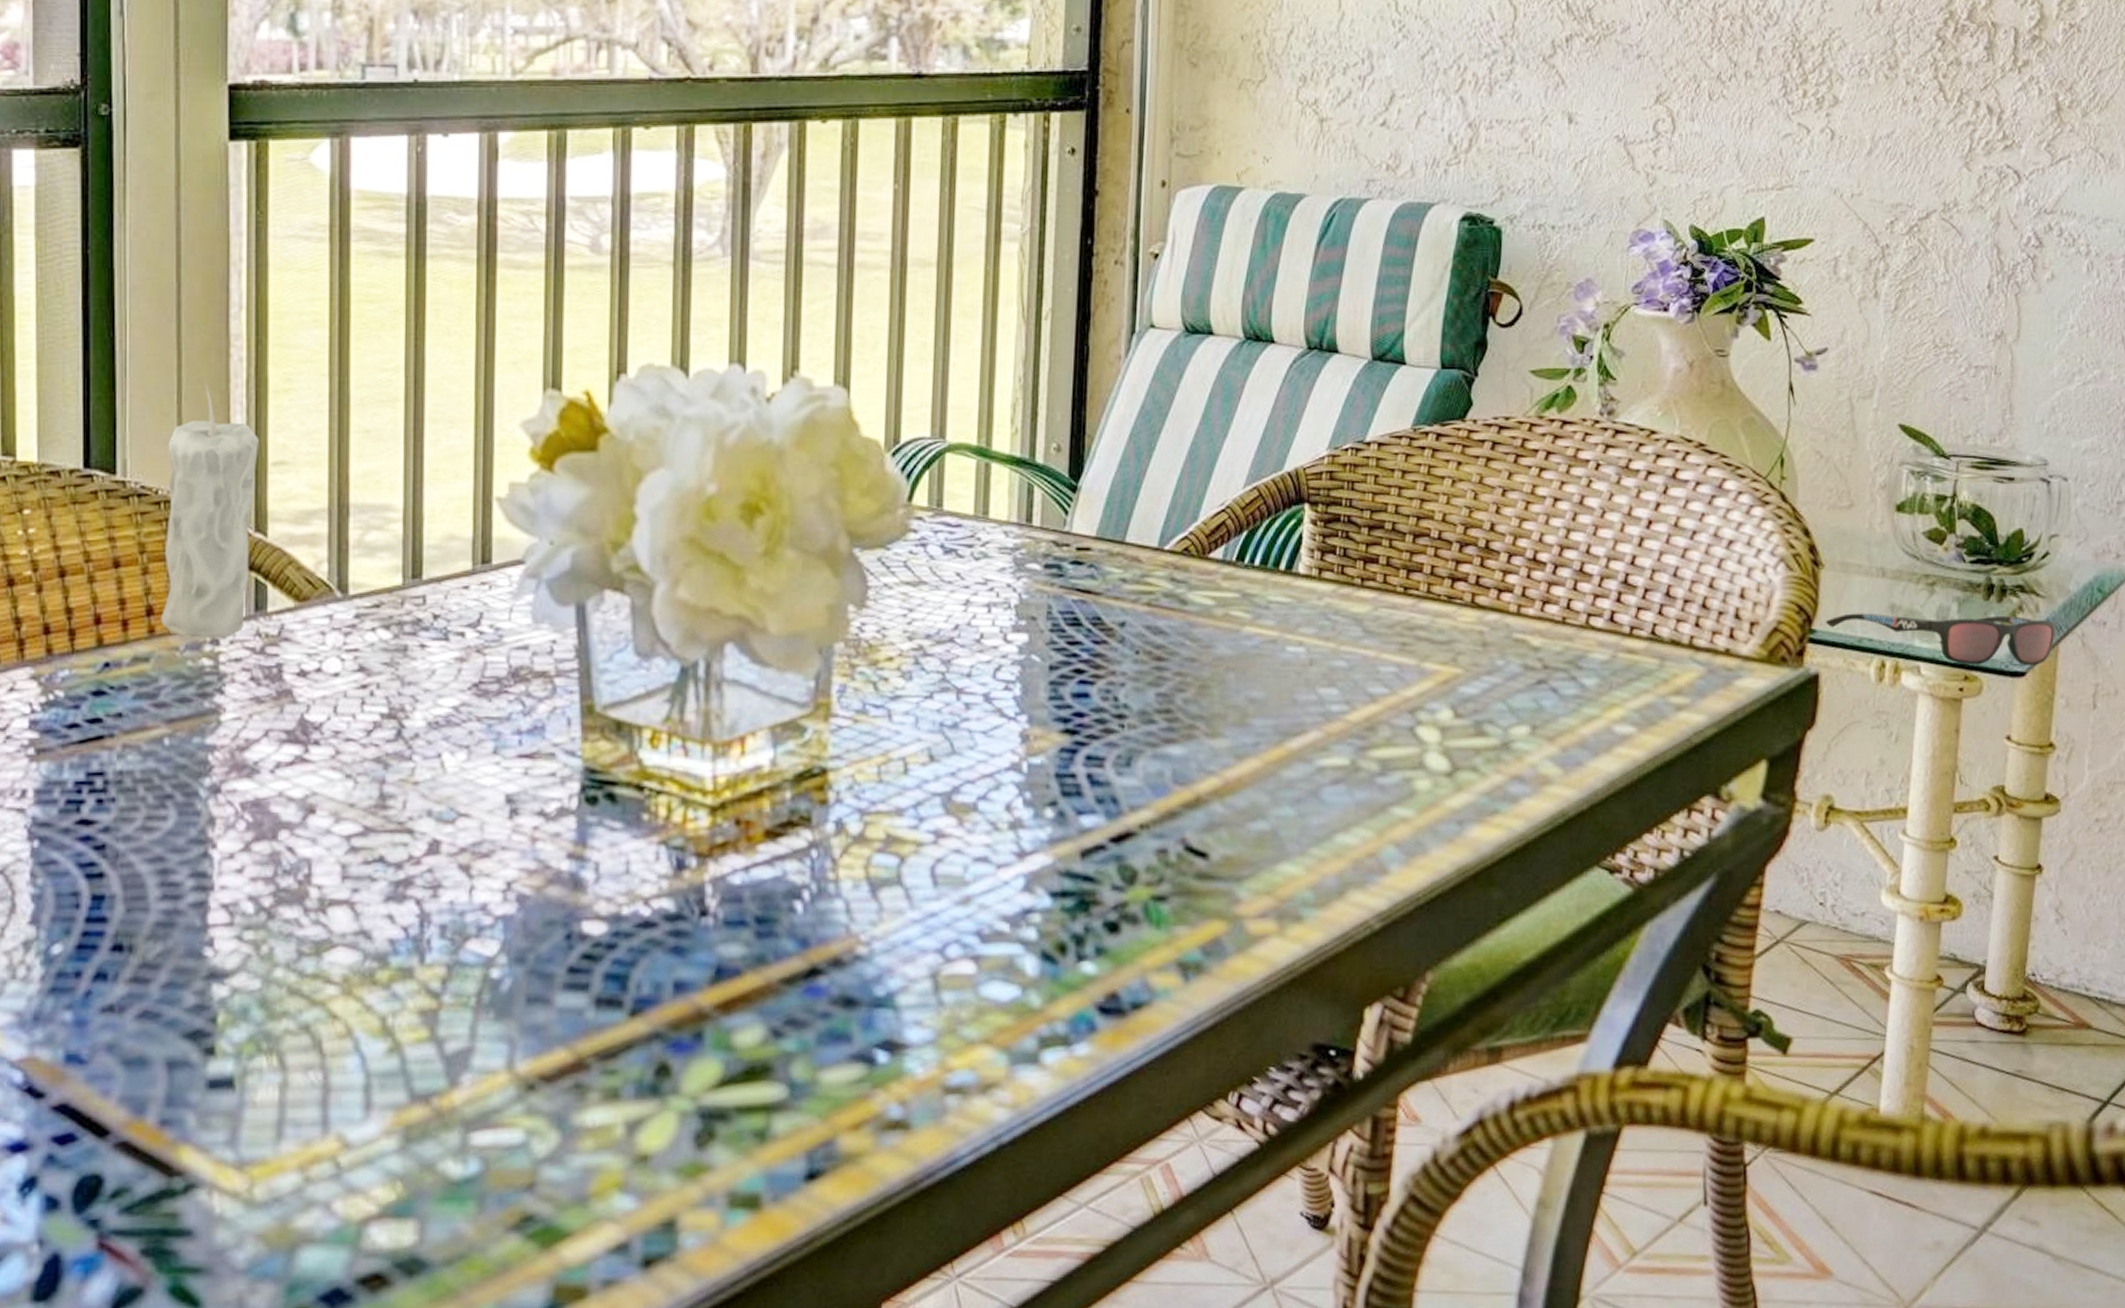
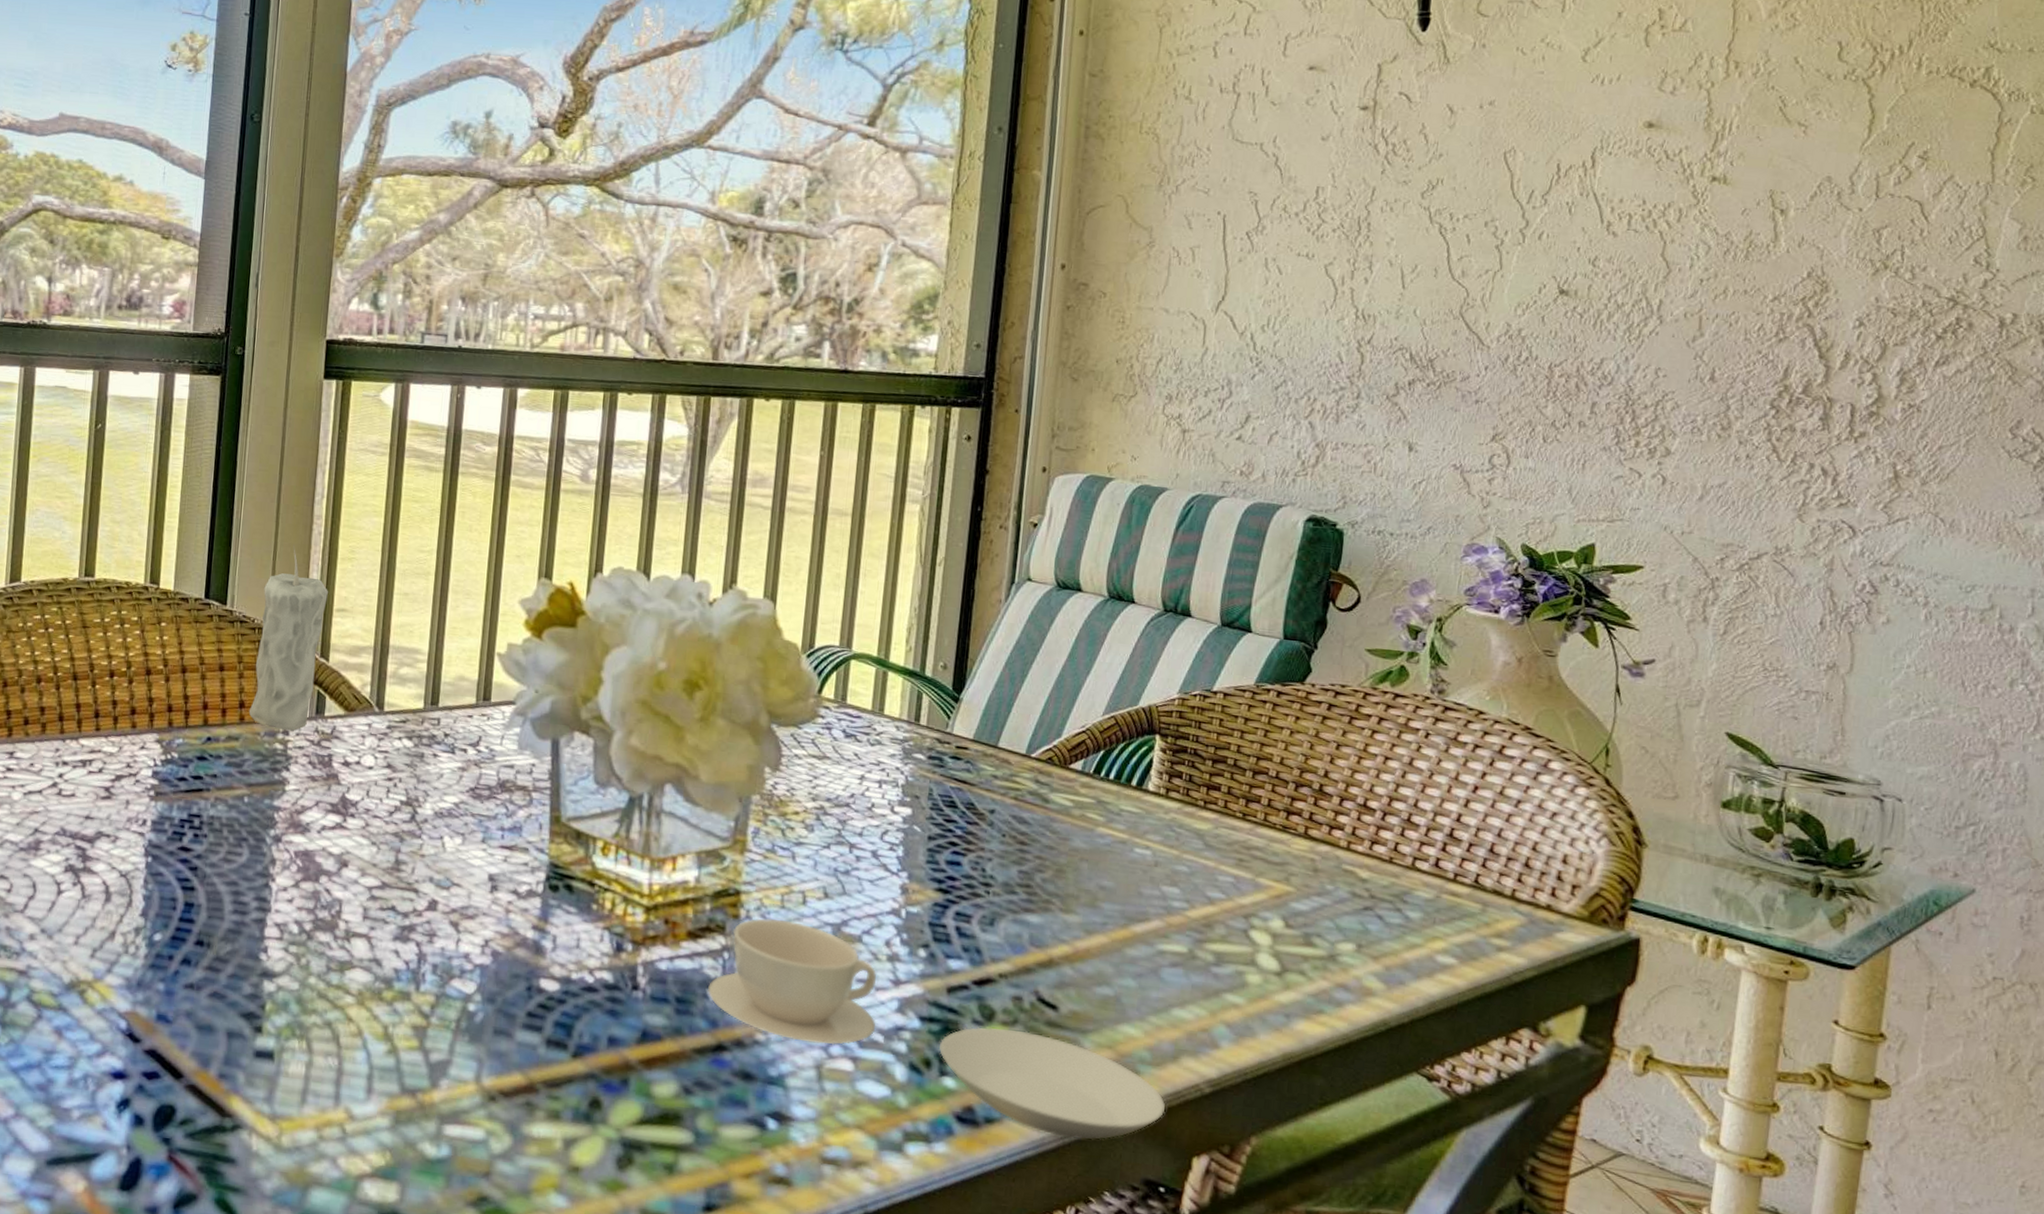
teacup: none [794,798,1000,947] -> present [708,918,876,1045]
saucer: none [1074,889,1333,1011] -> present [938,1027,1165,1140]
sunglasses: present [1825,613,2057,666] -> none [1647,890,1890,962]

